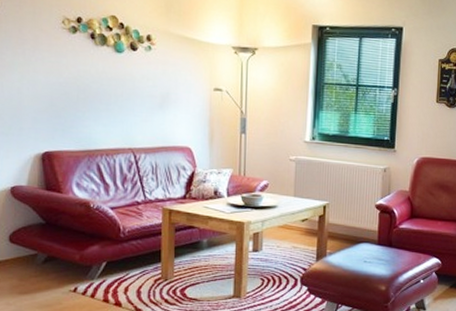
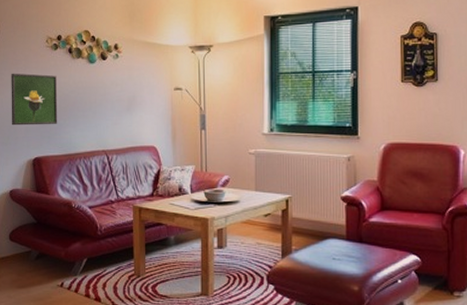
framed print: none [14,53,76,116] -> present [11,73,58,126]

